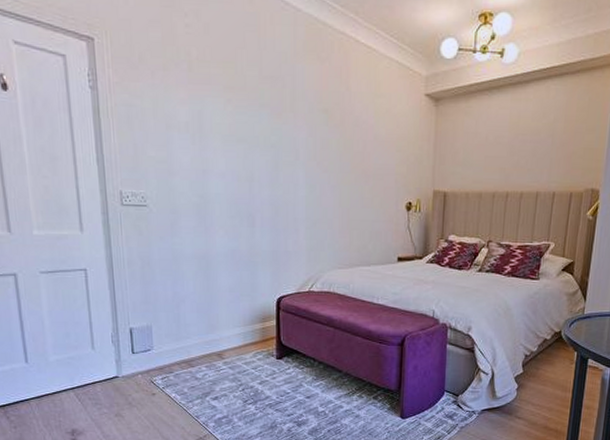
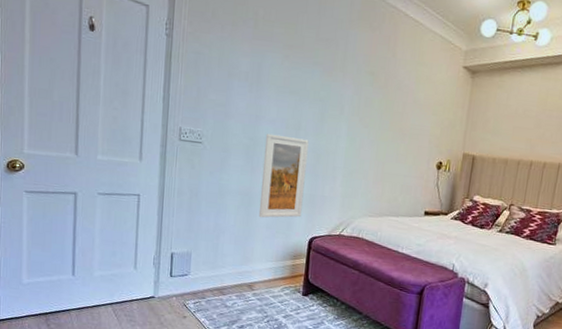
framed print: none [216,188,266,282] -> present [258,133,309,218]

